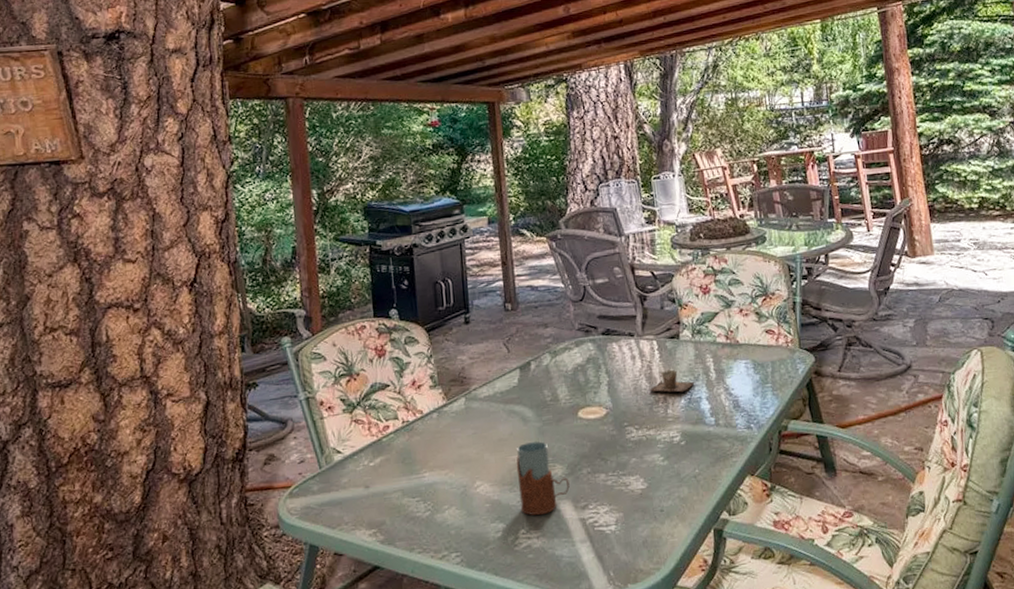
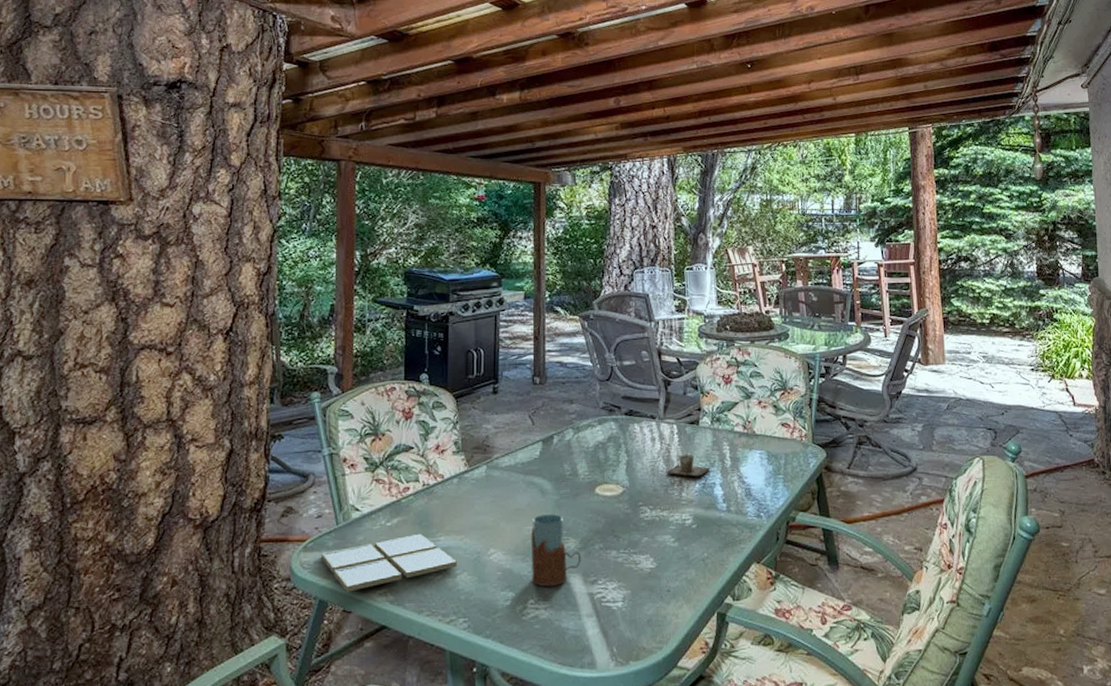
drink coaster: none [307,471,444,535] -> present [321,533,457,592]

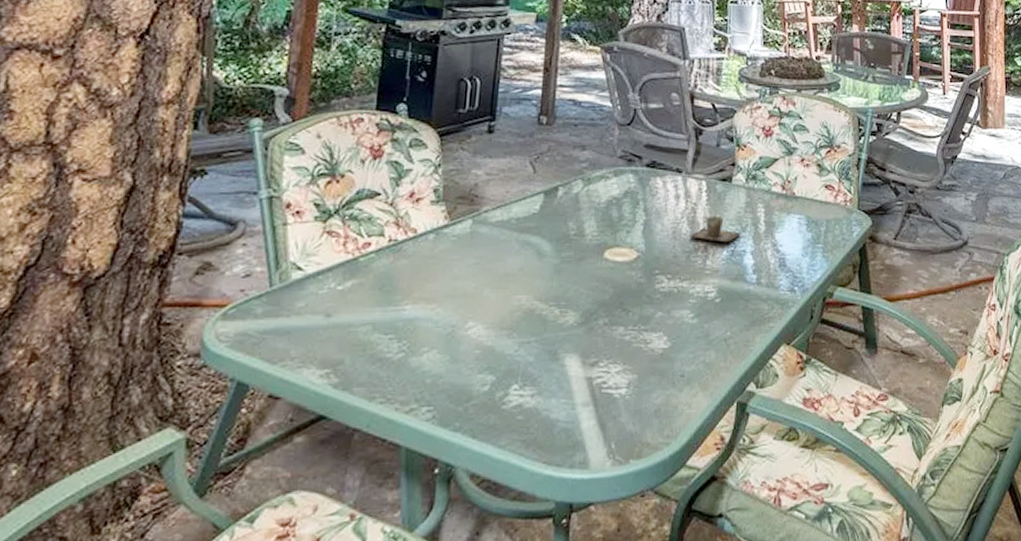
drink coaster: present [321,533,457,592] -> none [245,300,425,372]
drinking glass: present [530,514,581,587] -> none [517,281,581,370]

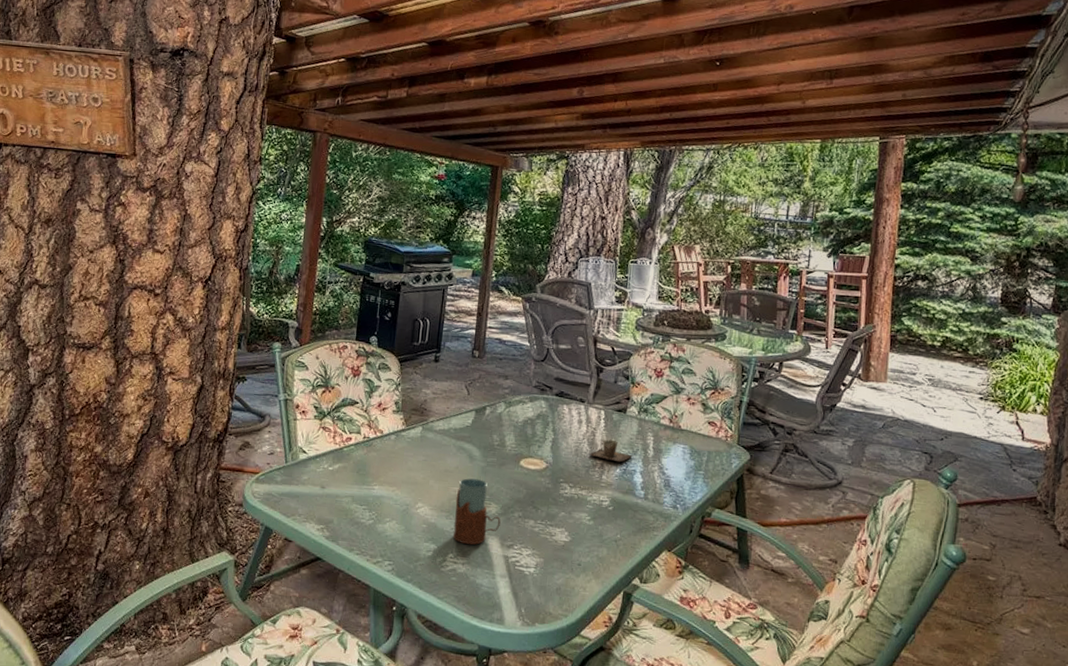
drinking glass: none [517,281,581,370] -> present [452,478,501,545]

